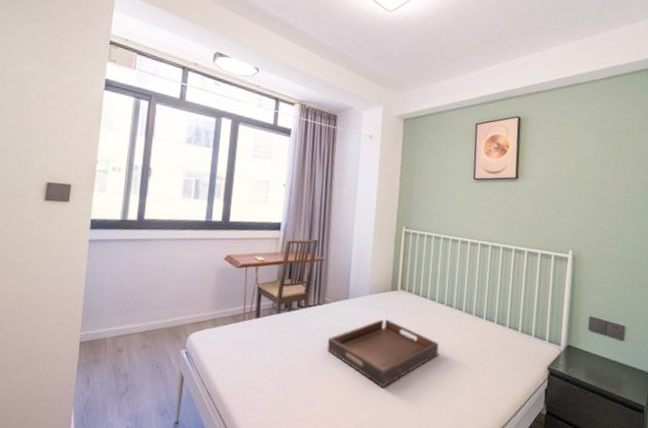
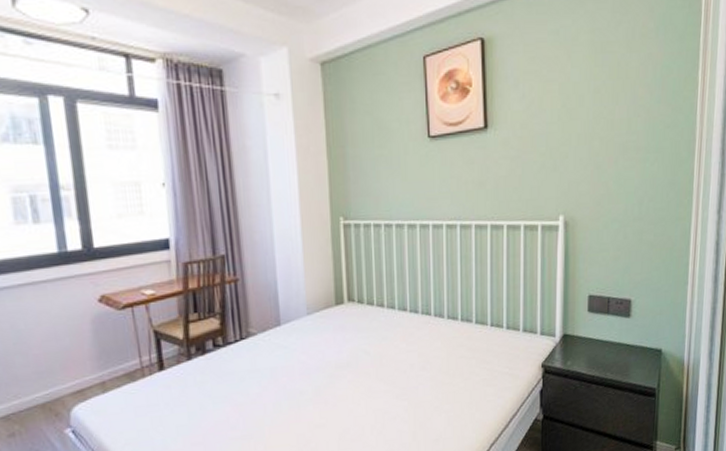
serving tray: present [327,319,439,388] -> none [261,342,407,426]

